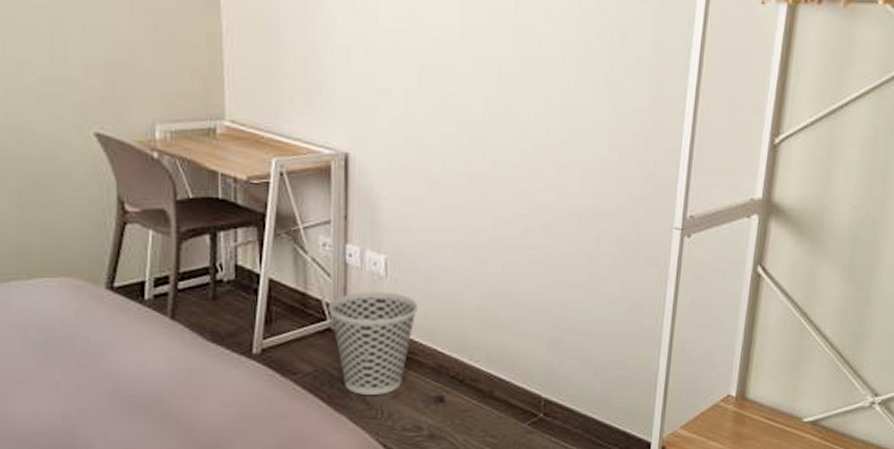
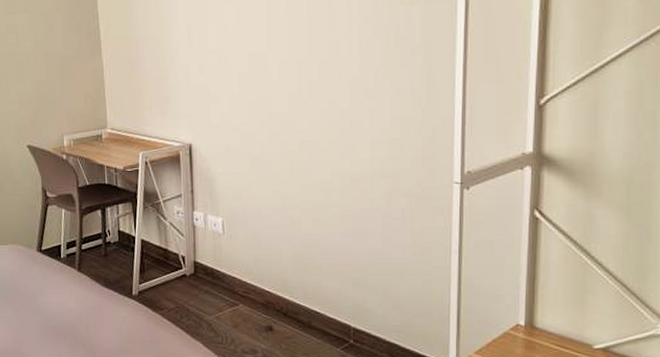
wastebasket: present [328,291,418,395] -> none [183,246,248,325]

